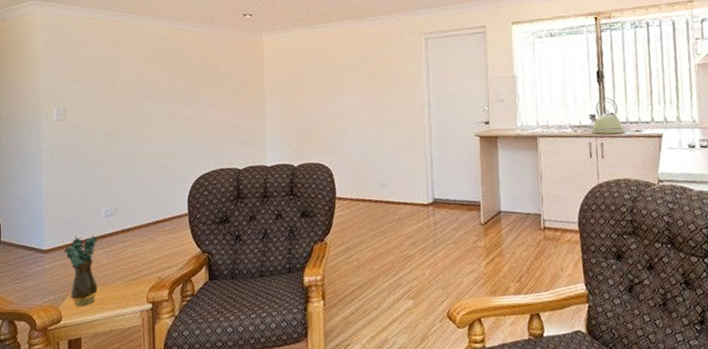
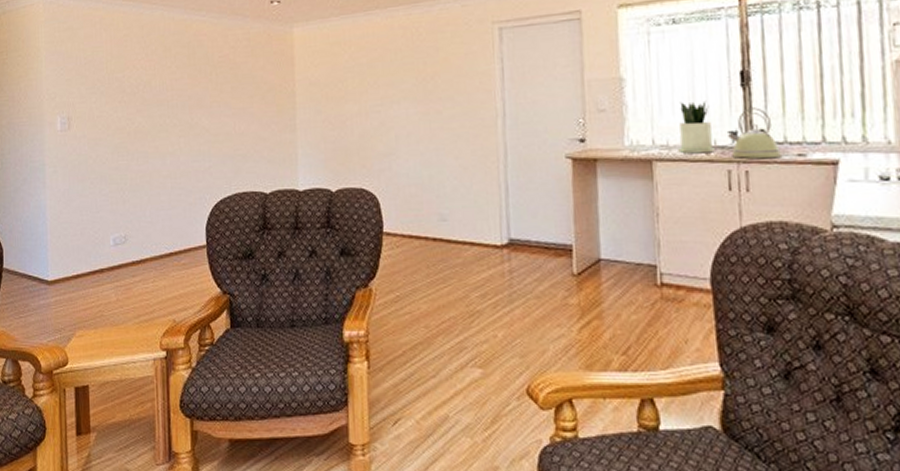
vase: present [64,235,98,307] -> none [69,266,106,349]
planter: none [555,92,581,132] -> present [678,100,717,154]

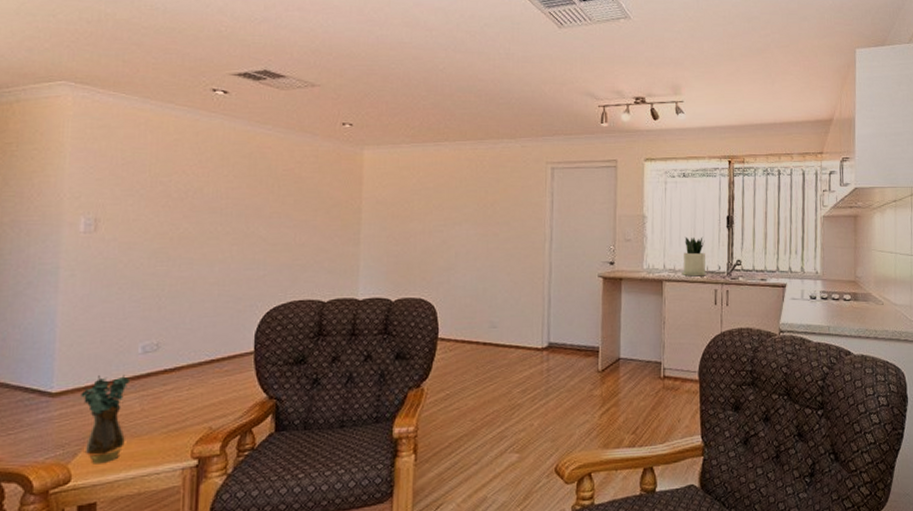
vase: none [69,266,106,349] -> present [80,375,129,464]
kettle: present [726,107,781,160] -> none [715,244,750,282]

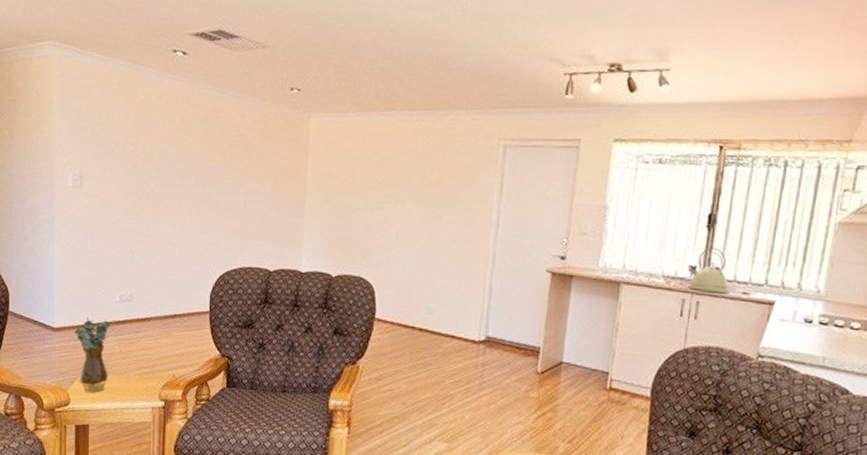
planter: present [681,236,708,277] -> none [644,234,677,283]
kettle: none [715,244,750,282] -> present [687,247,729,294]

